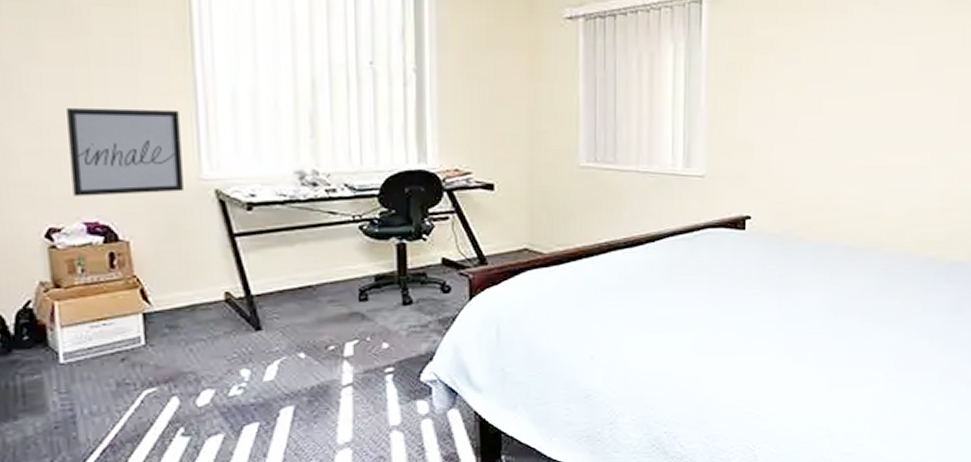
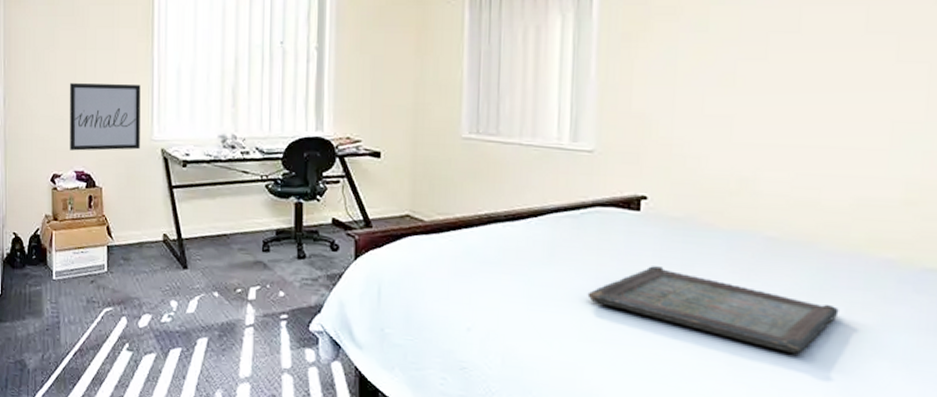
serving tray: none [701,279,896,342] -> present [587,266,839,354]

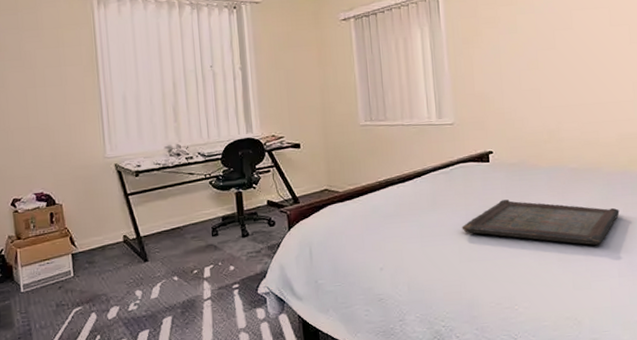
wall art: present [70,83,141,151] -> none [23,113,95,176]

